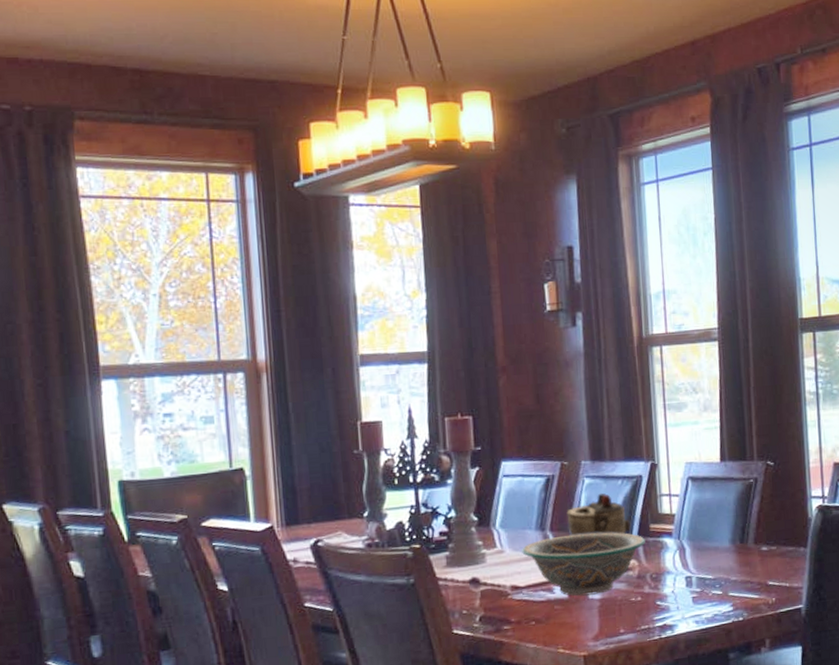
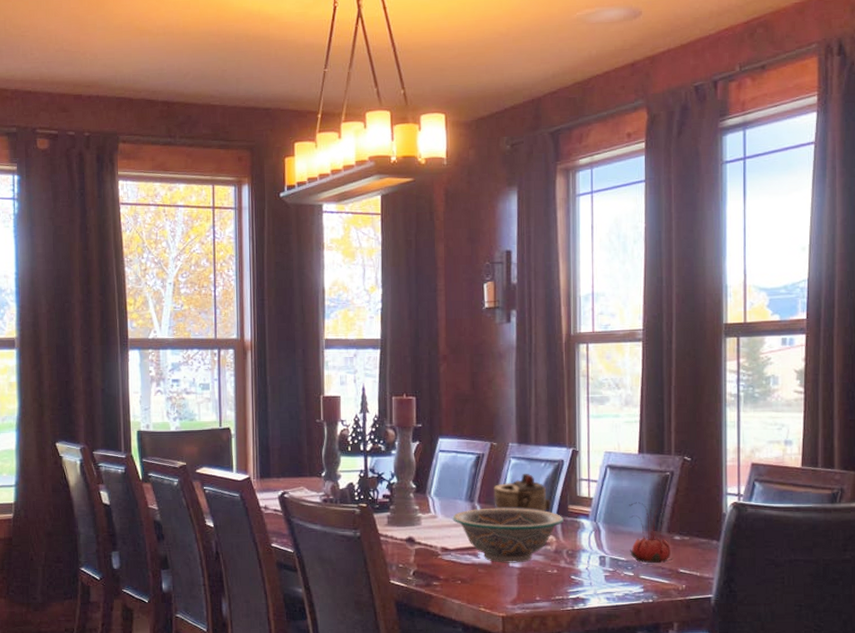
flower: none [713,513,763,579] -> present [629,502,676,564]

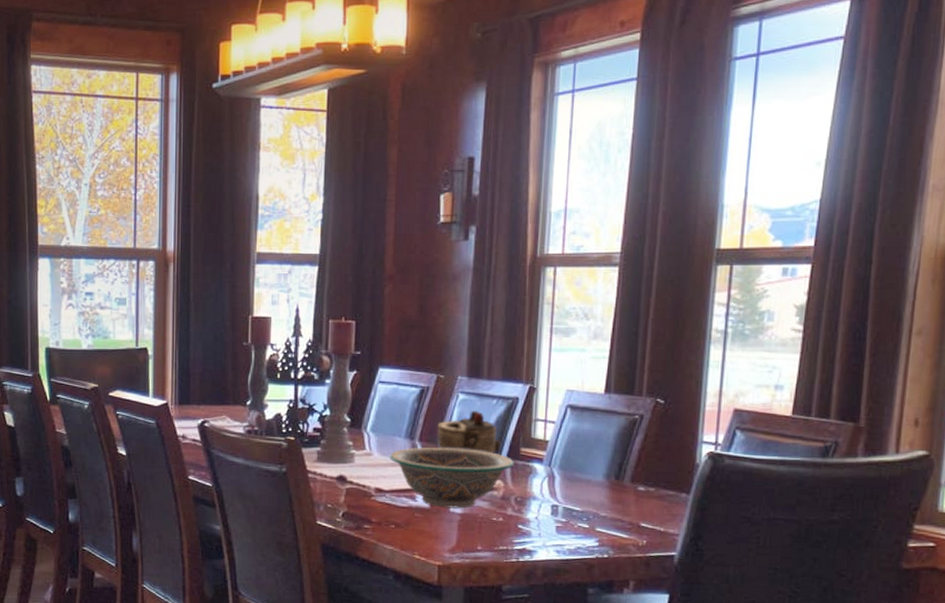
flower: present [629,502,676,564] -> none [586,447,641,516]

